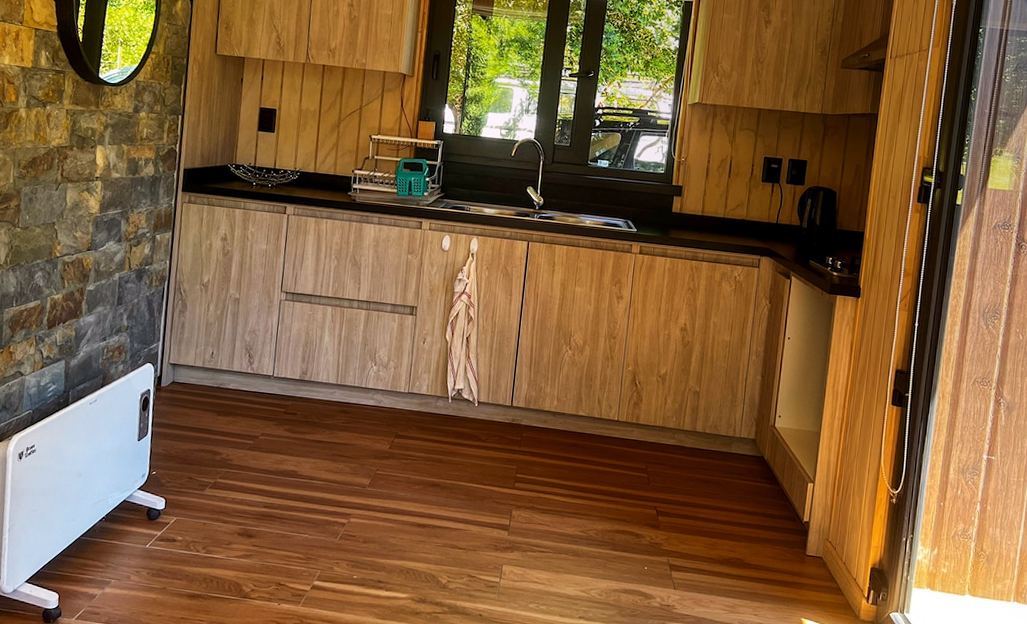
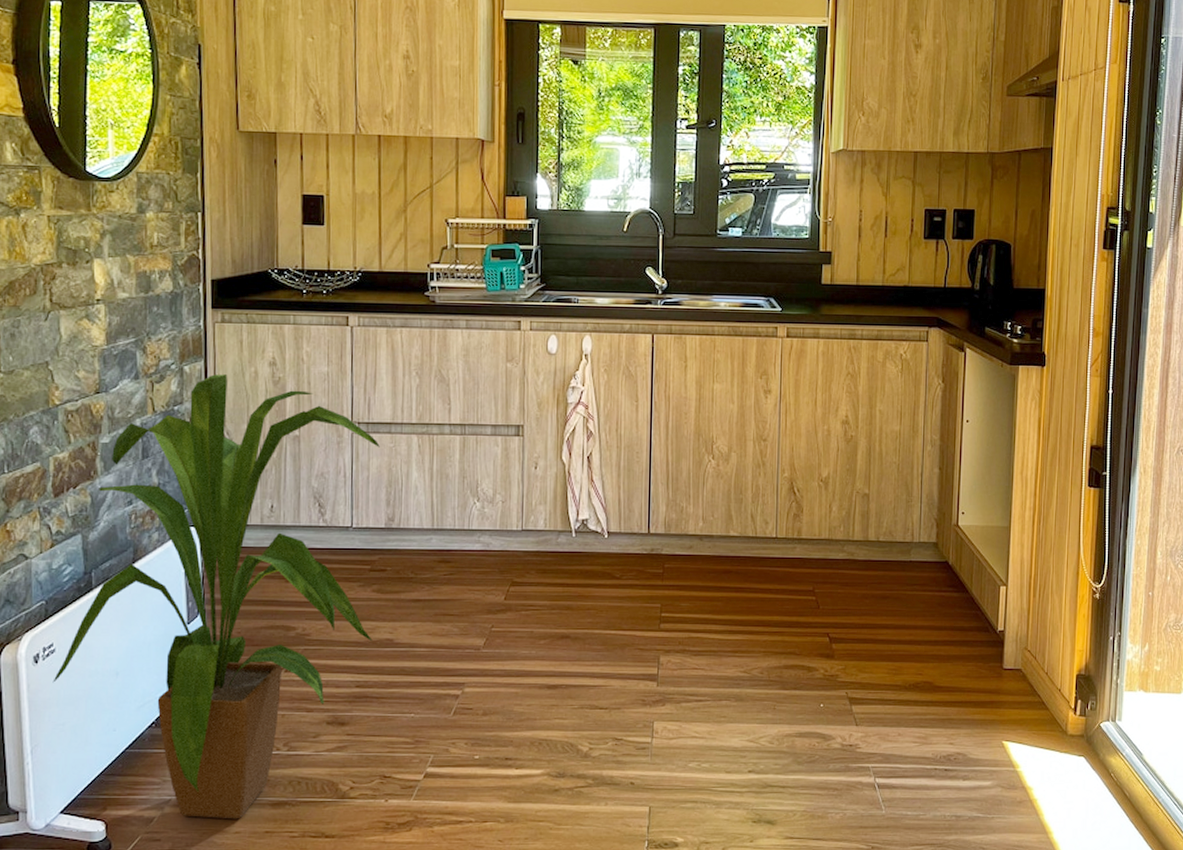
house plant: none [31,243,301,605] -> present [52,374,380,819]

